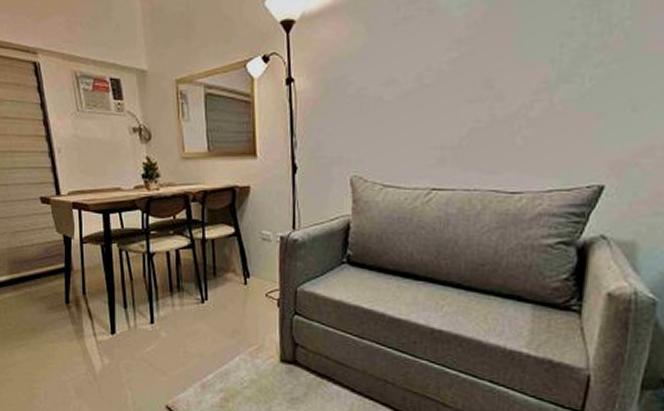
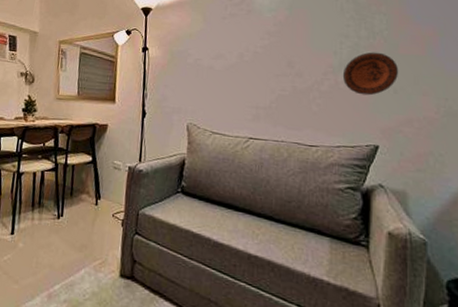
decorative plate: none [560,54,643,118] -> present [342,52,399,96]

